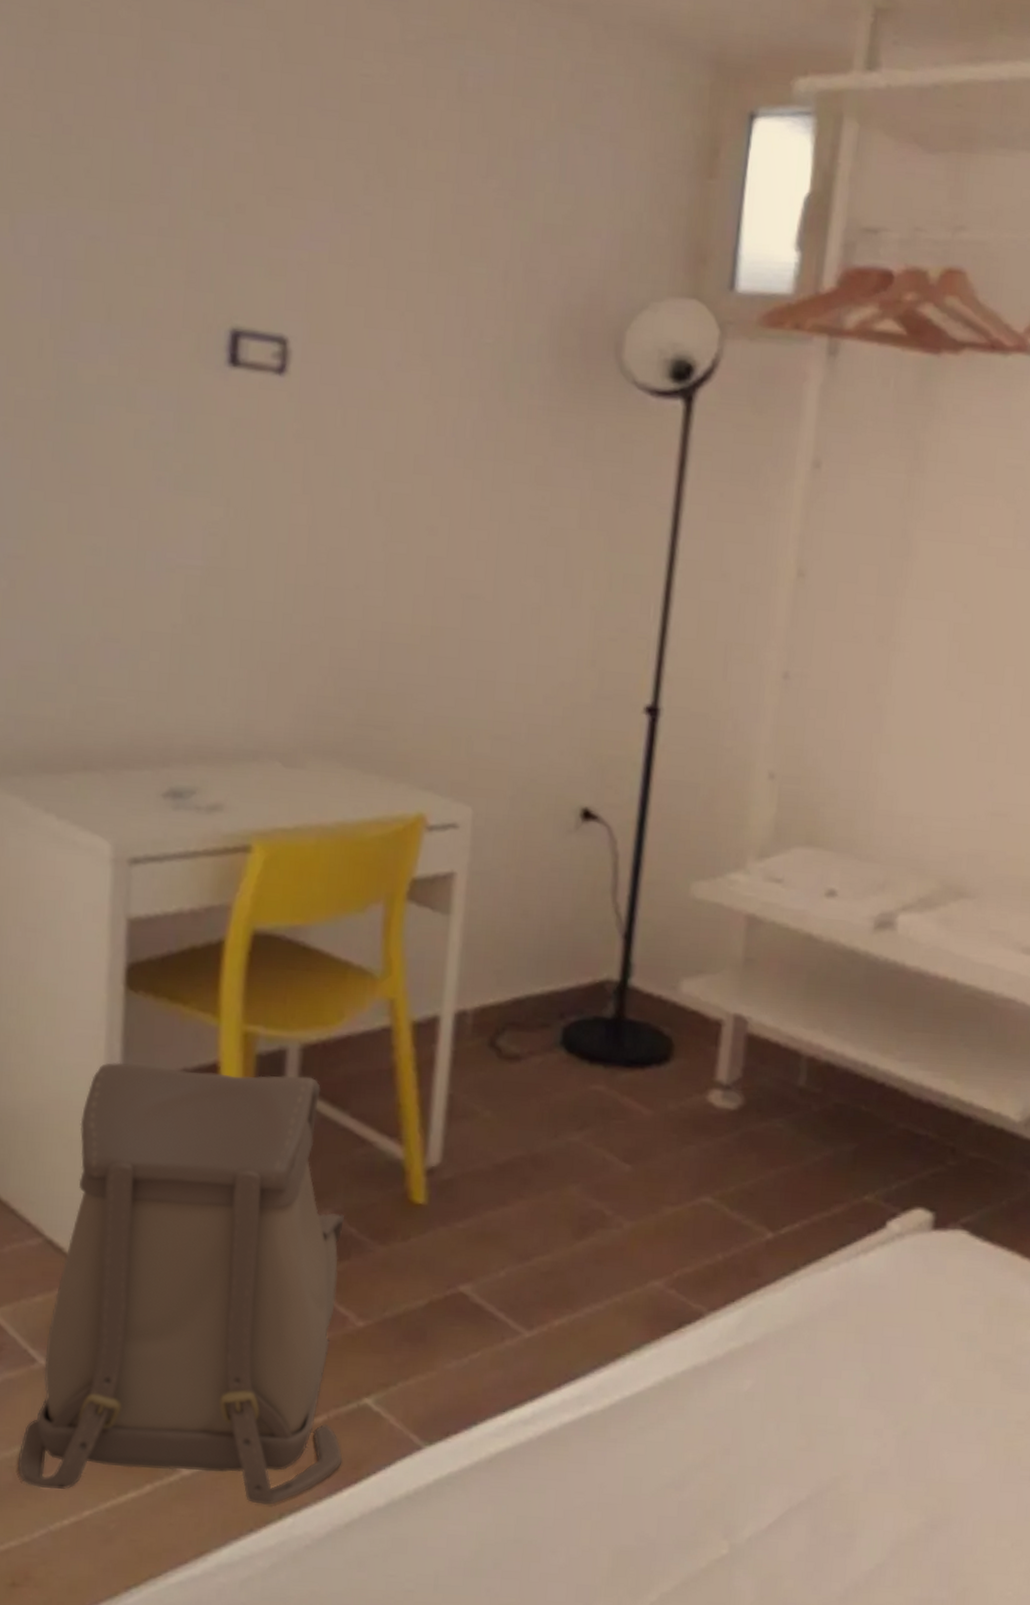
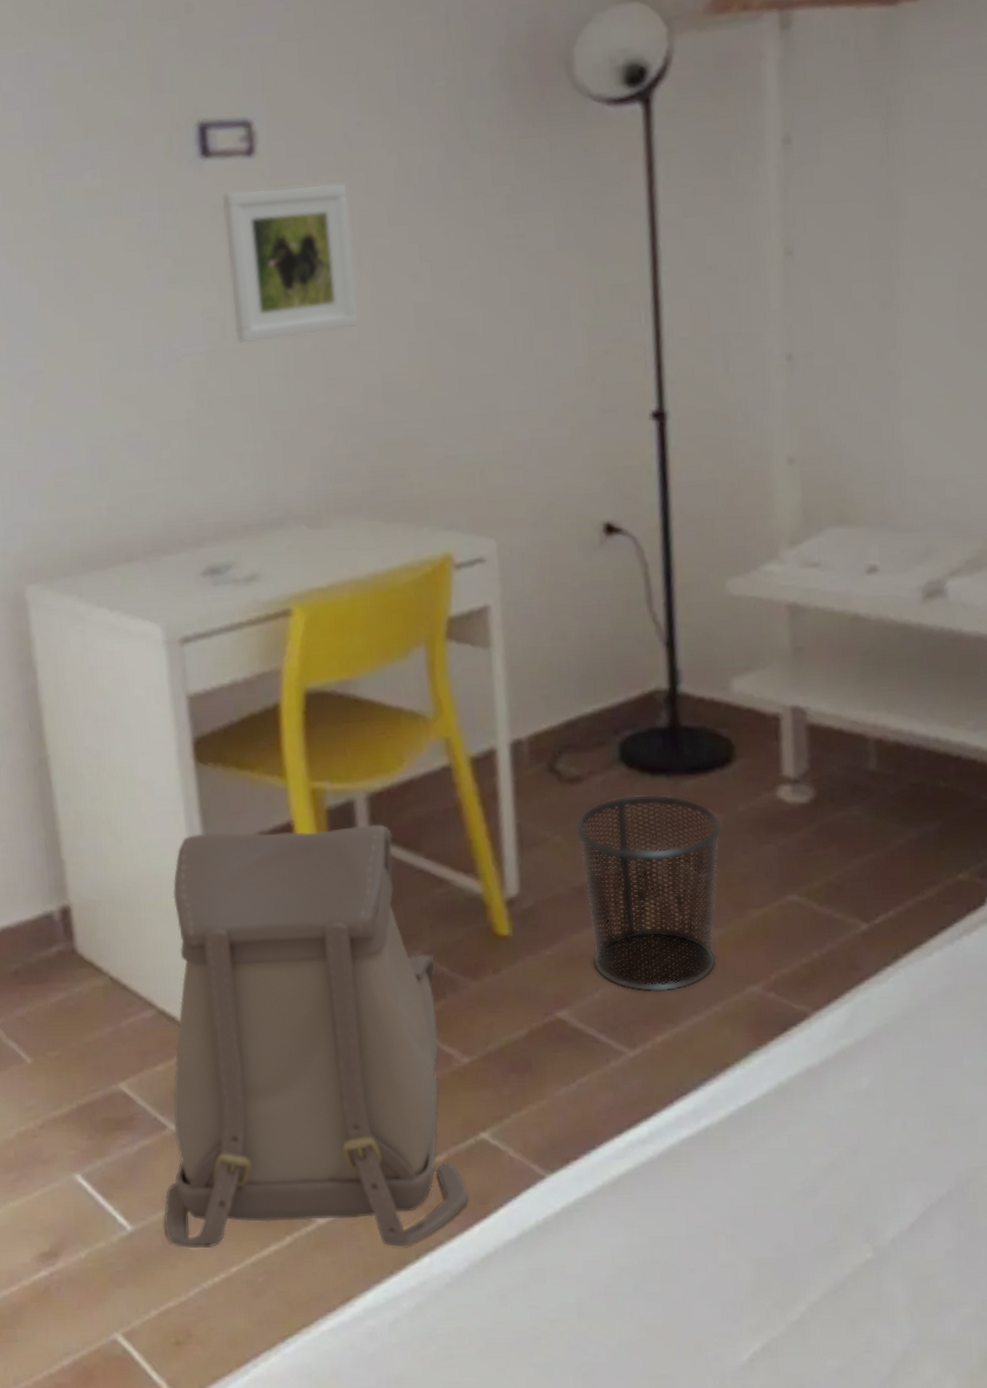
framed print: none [236,406,378,570] -> present [222,182,360,344]
waste bin: none [503,1079,651,1278] -> present [574,793,723,993]

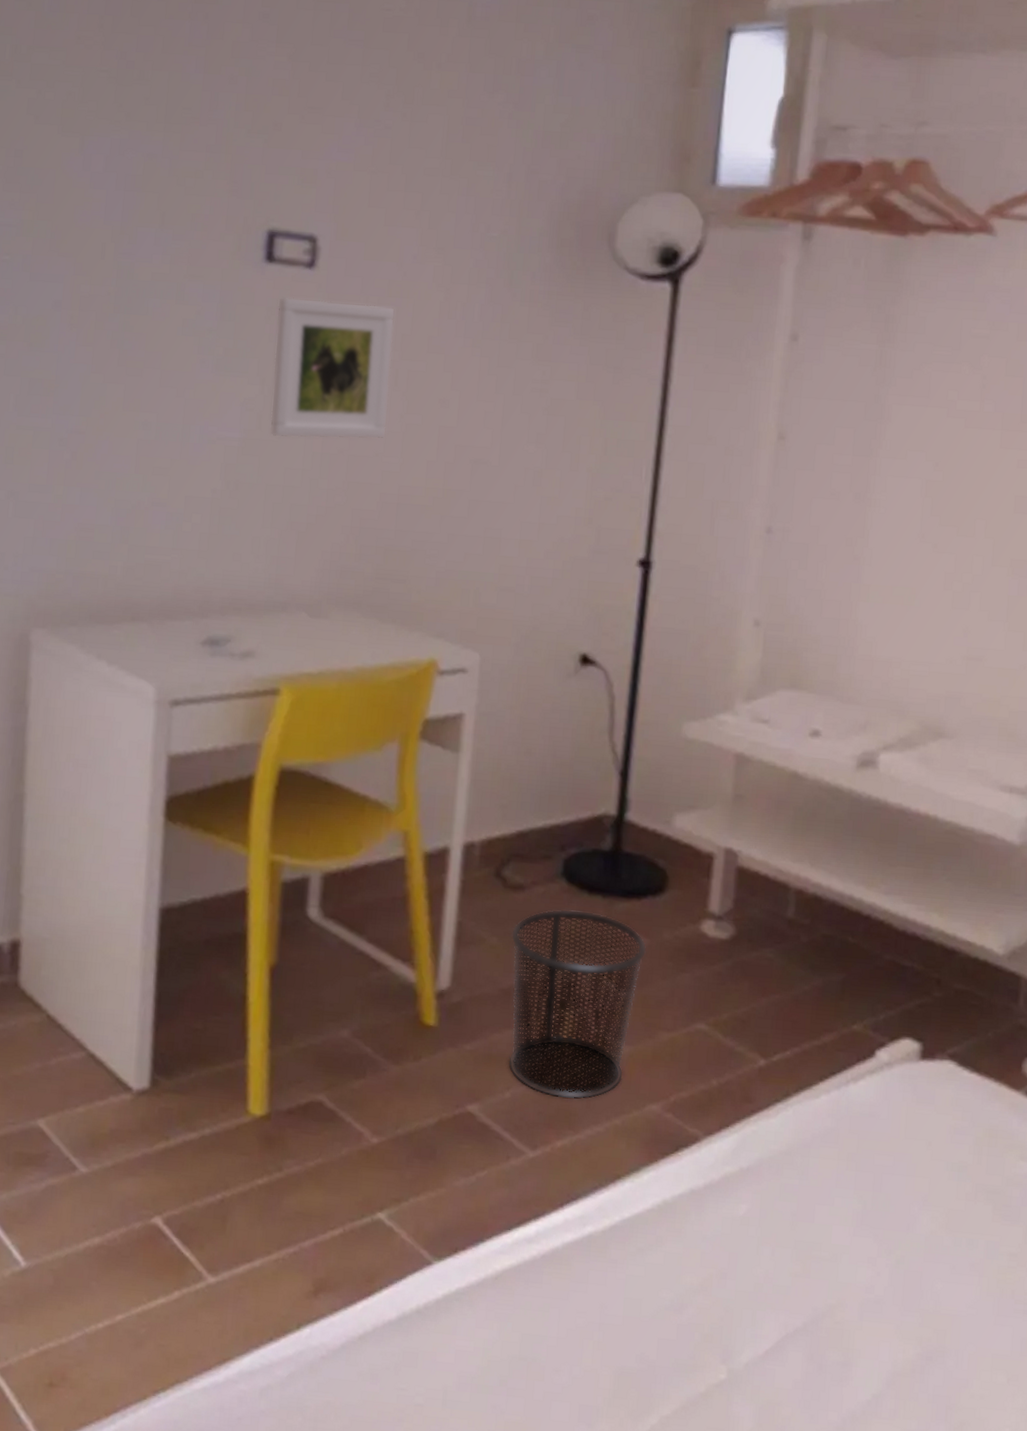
backpack: present [164,824,469,1249] -> none [57,888,361,1315]

